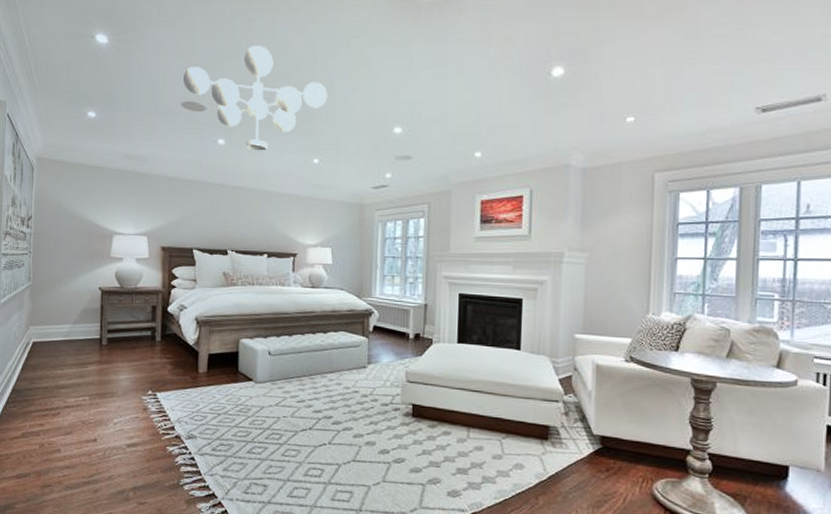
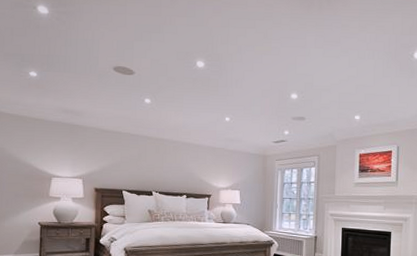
chandelier: present [182,46,328,151] -> none [114,22,238,110]

